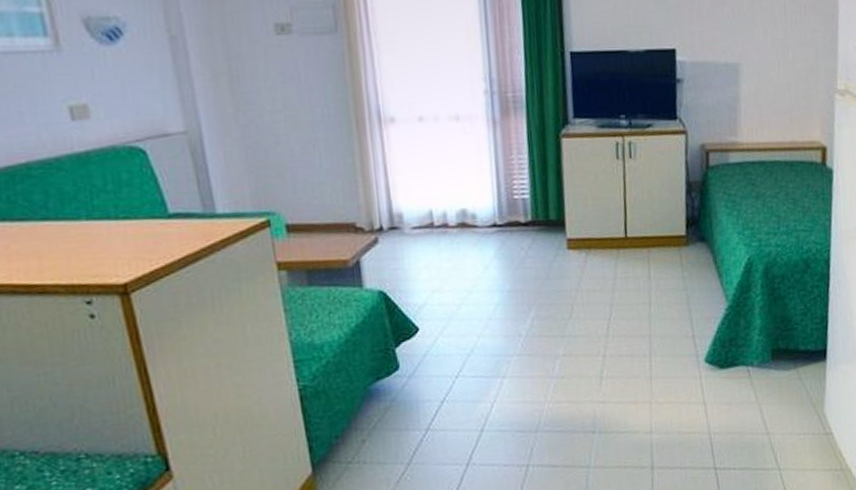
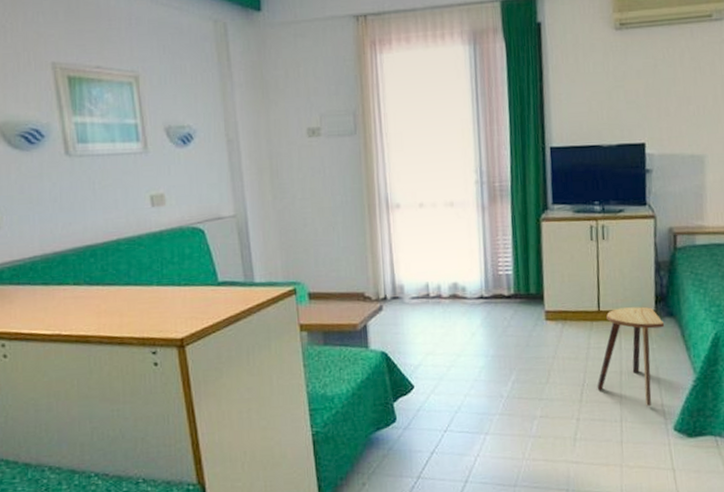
stool: none [624,231,696,338] -> present [597,306,665,406]

